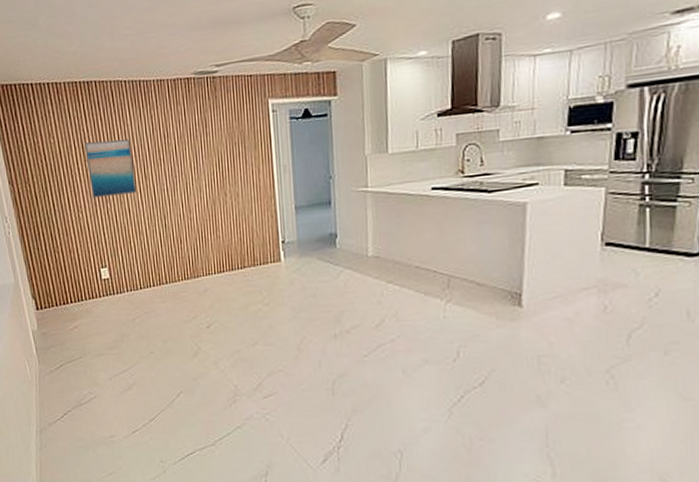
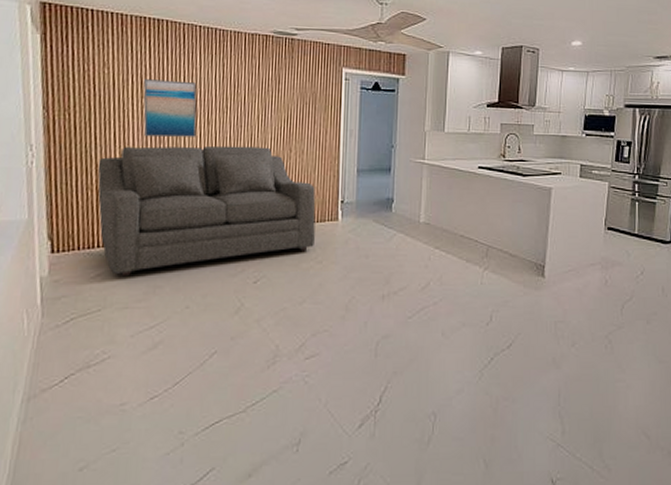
sofa: none [59,194,260,327] -> present [97,145,316,277]

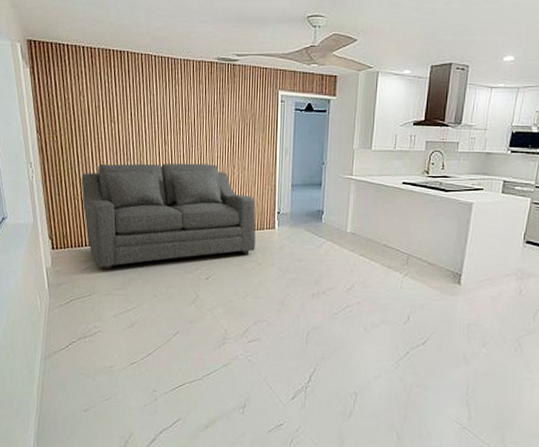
wall art: present [143,79,197,138] -> none [112,105,156,156]

